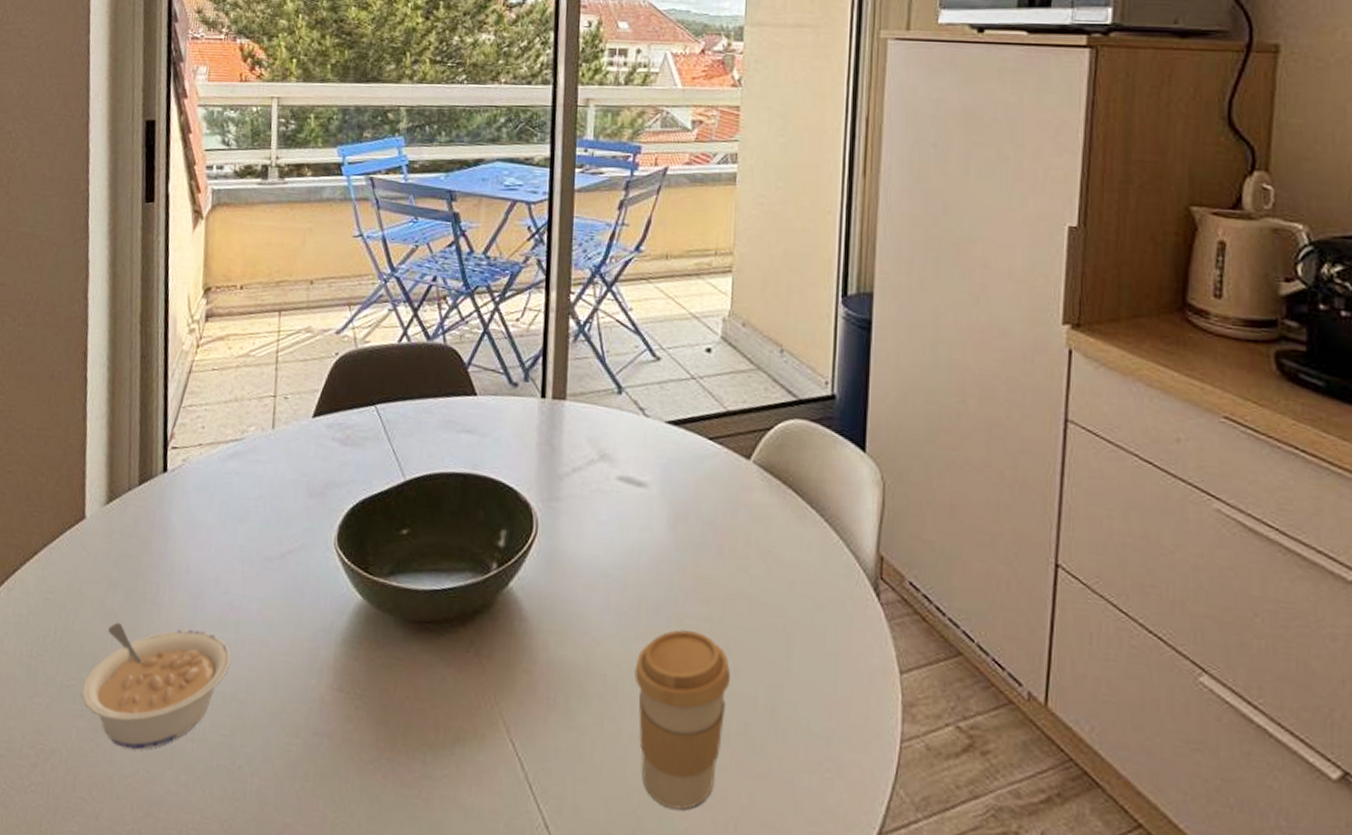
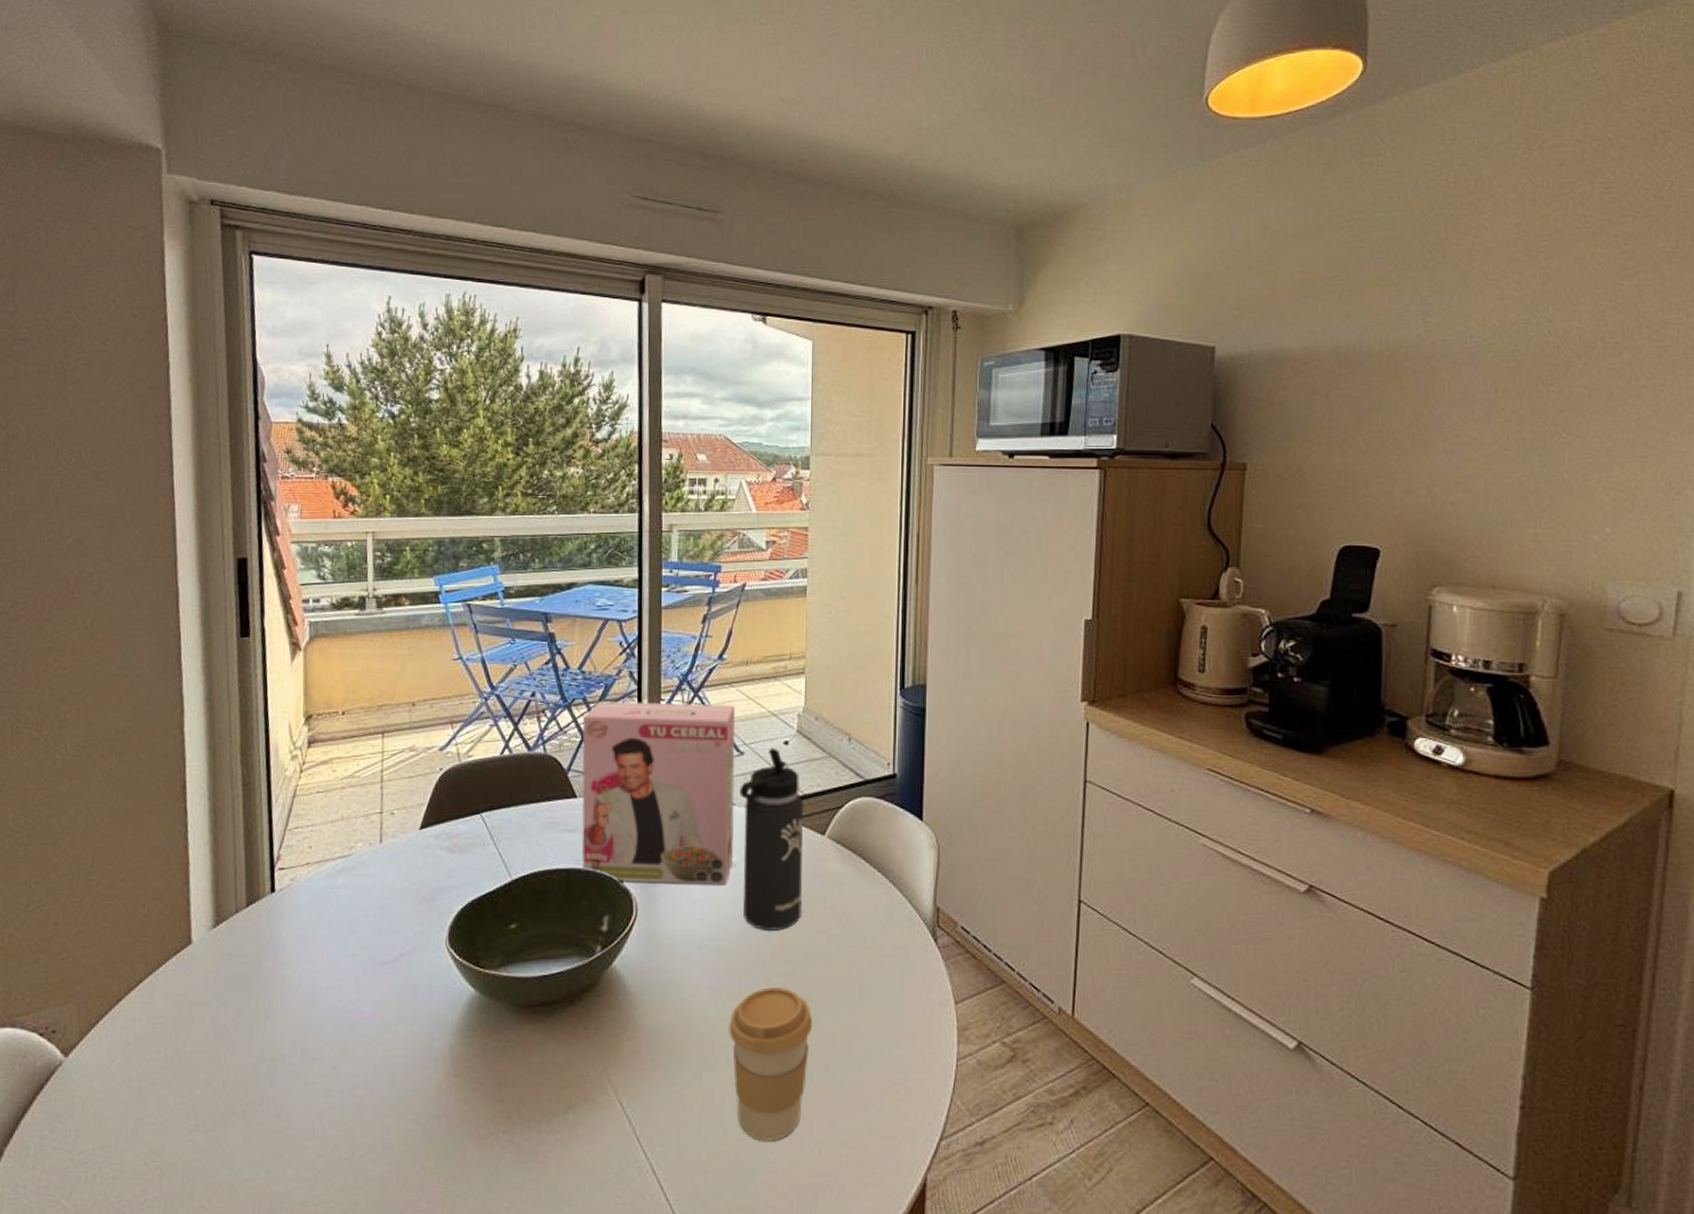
legume: present [81,622,232,750] -> none [195,1037,348,1155]
cereal box: none [479,290,652,508] -> present [582,701,736,885]
thermos bottle: none [654,354,726,566] -> present [739,747,803,932]

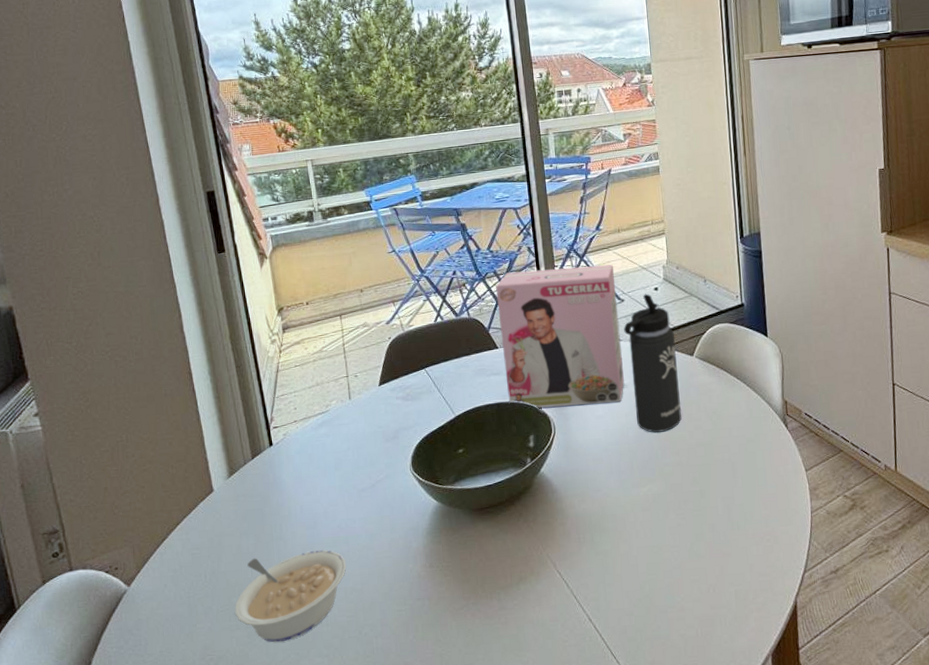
legume: none [195,1037,348,1155] -> present [234,550,347,643]
coffee cup: present [729,987,813,1141] -> none [635,474,699,588]

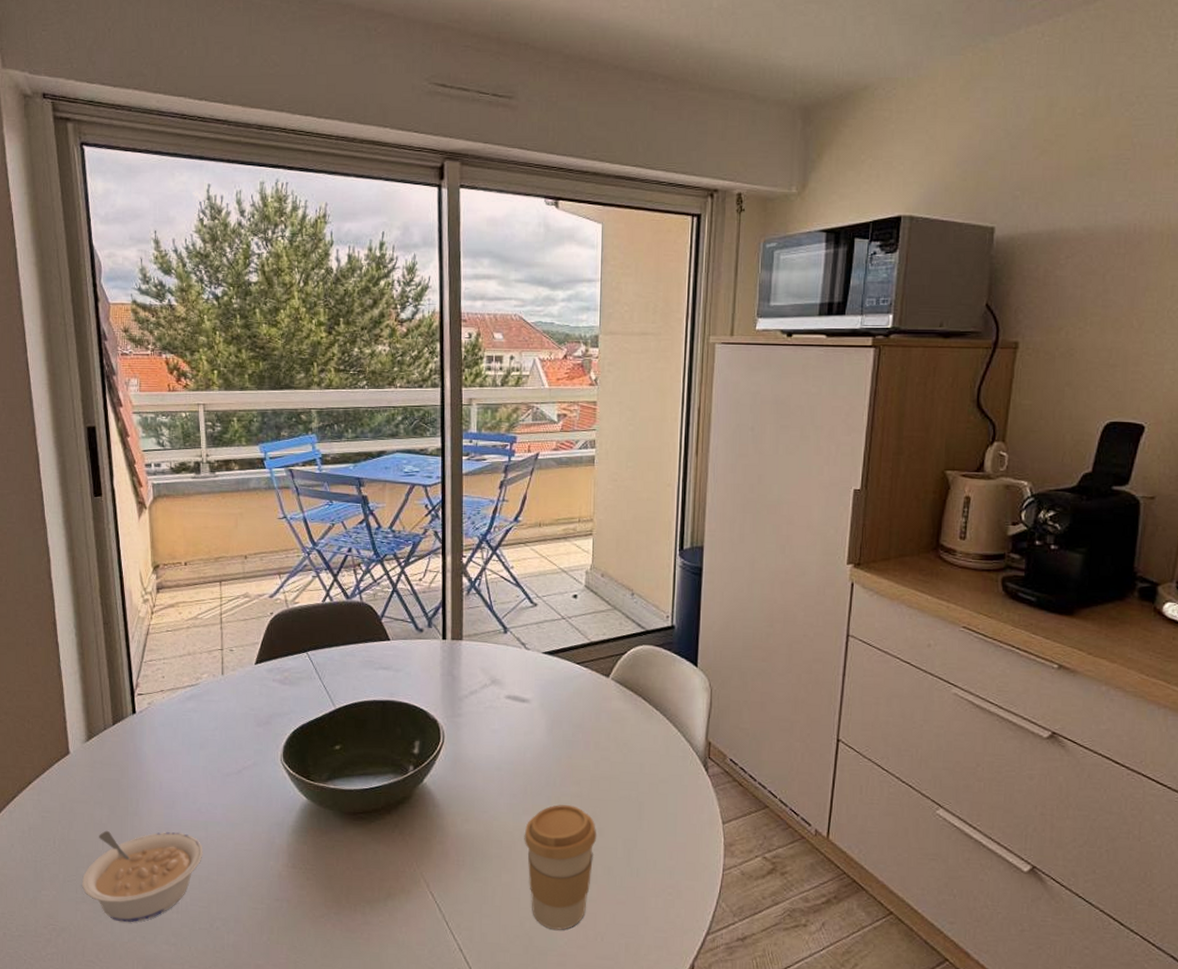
cereal box: present [495,264,624,408] -> none [393,557,530,718]
thermos bottle: present [624,293,682,433] -> none [533,600,590,758]
coffee cup: none [635,474,699,588] -> present [524,805,597,930]

